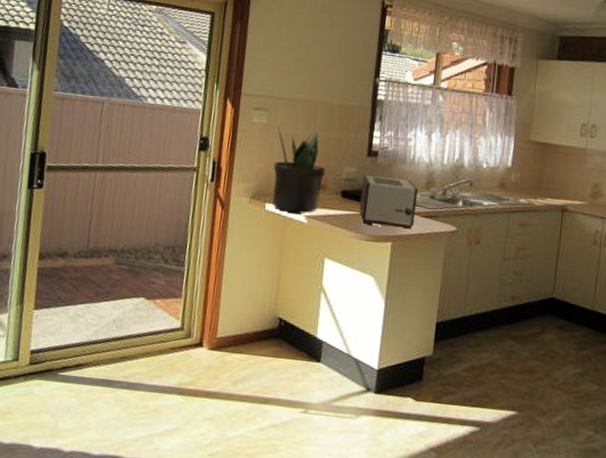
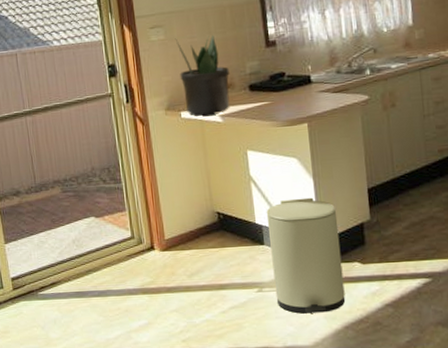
pedal bin: none [320,317,402,447] -> present [266,197,346,314]
toaster: present [359,175,418,229] -> none [267,61,326,111]

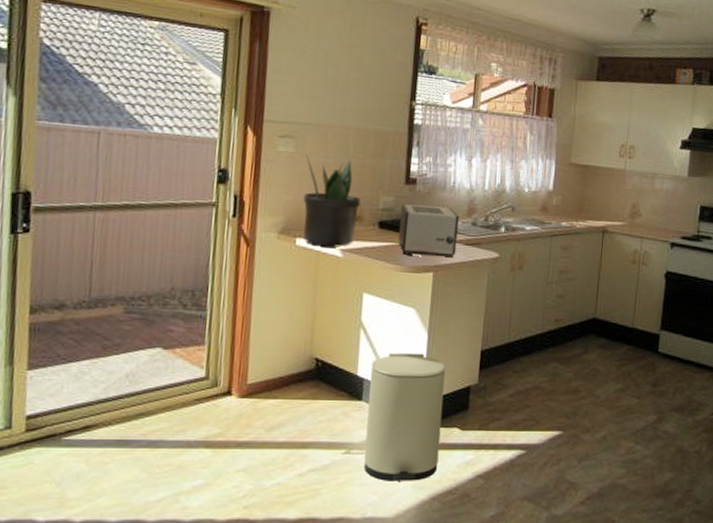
toaster: none [267,61,326,111] -> present [398,204,459,258]

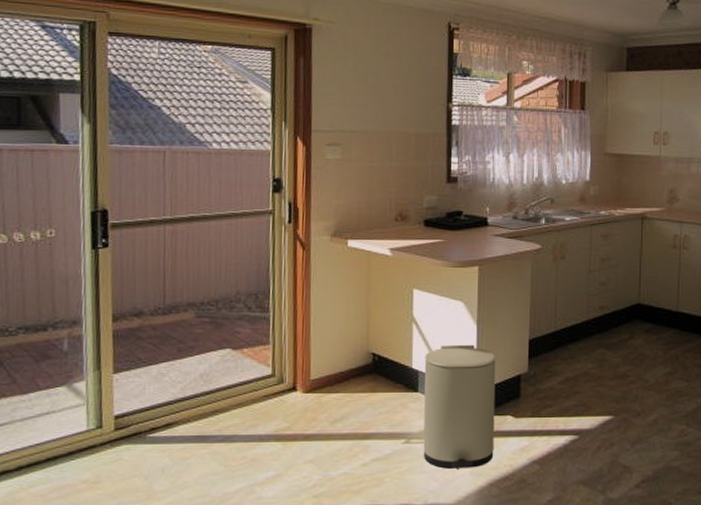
planter: present [303,154,361,248] -> none [352,160,406,247]
toaster: present [398,204,459,258] -> none [443,202,500,251]

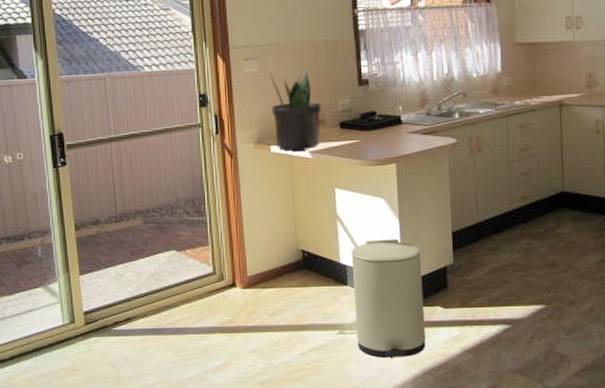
planter: none [352,160,406,247] -> present [268,71,321,151]

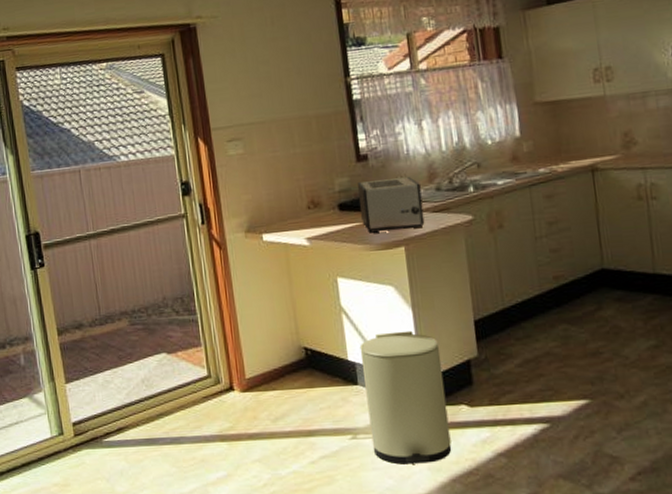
planter: present [268,71,321,151] -> none [255,149,318,239]
toaster: none [358,102,415,150] -> present [358,177,425,233]

